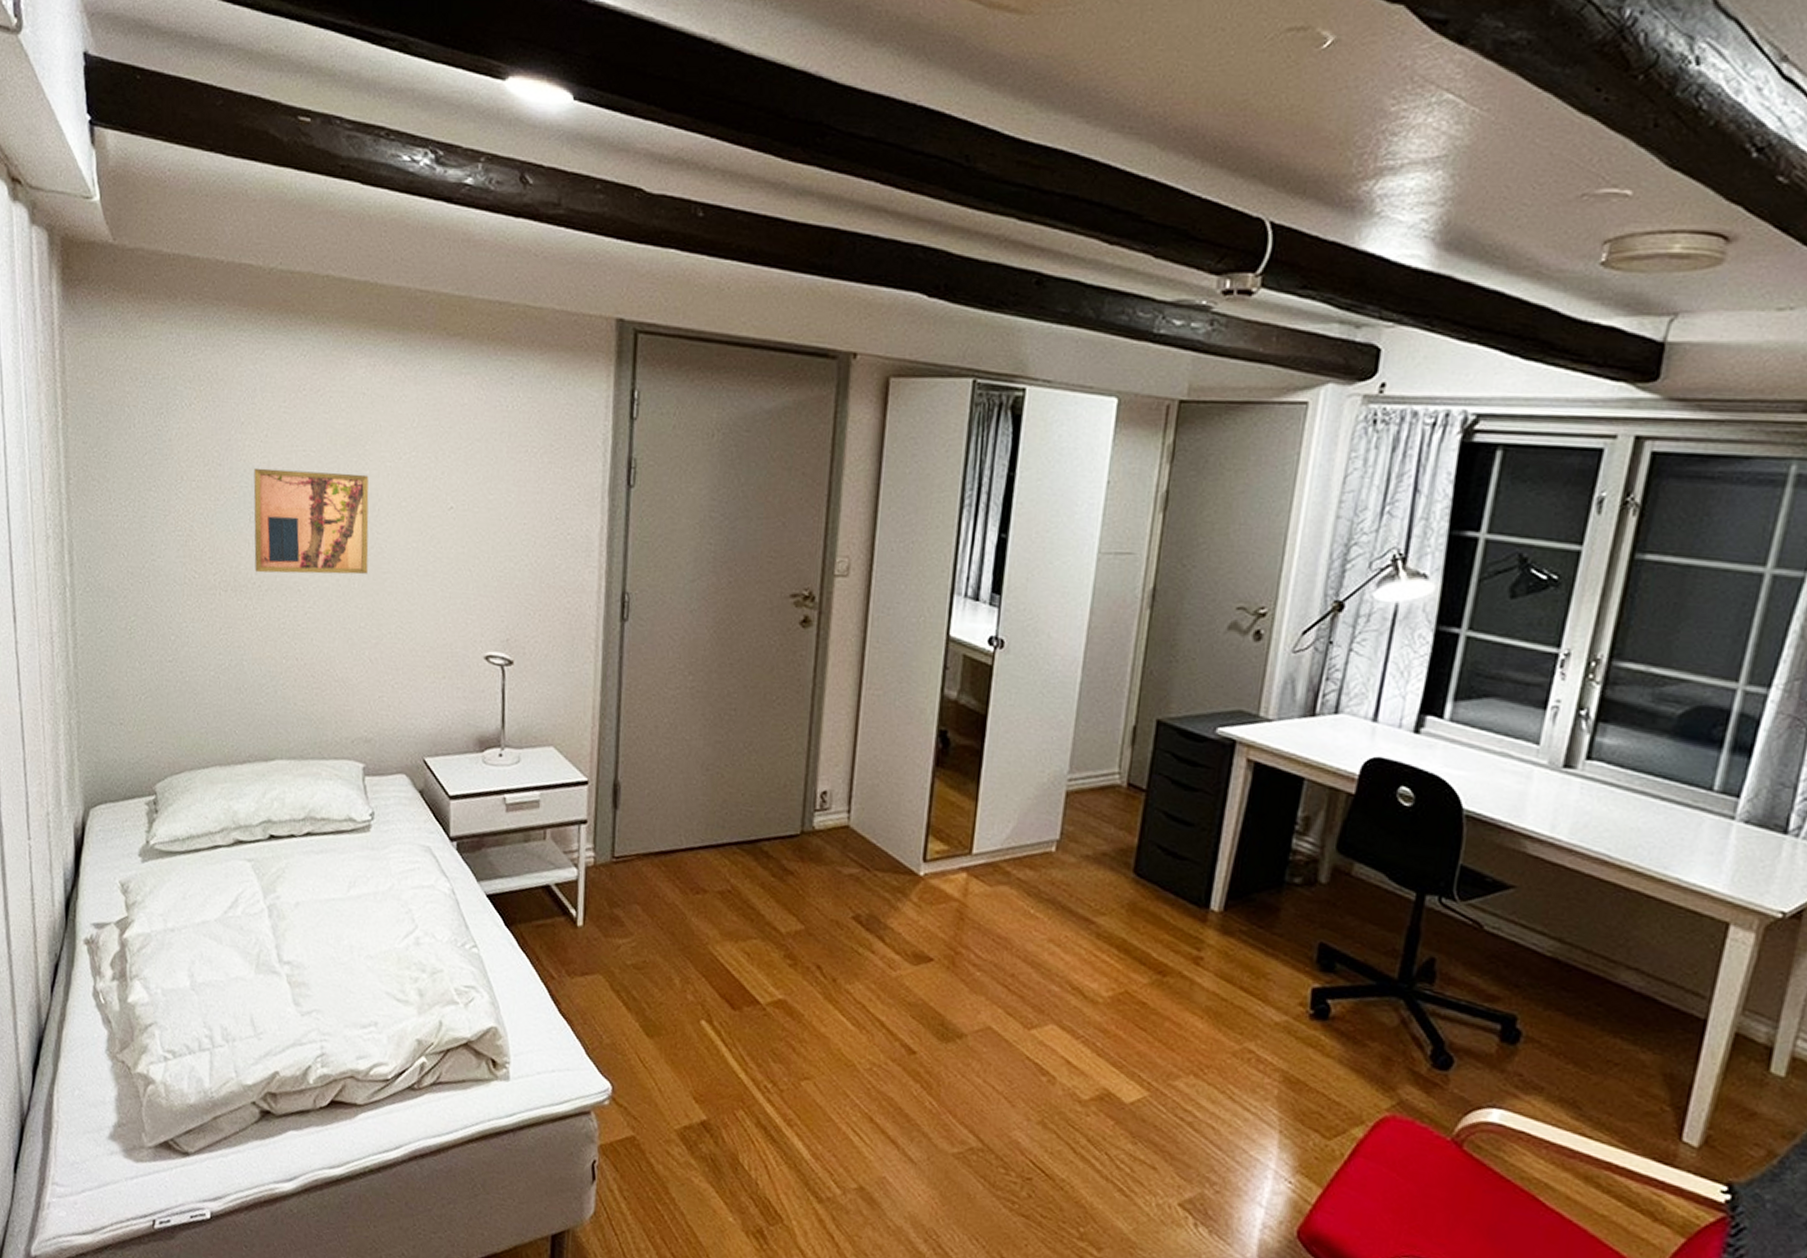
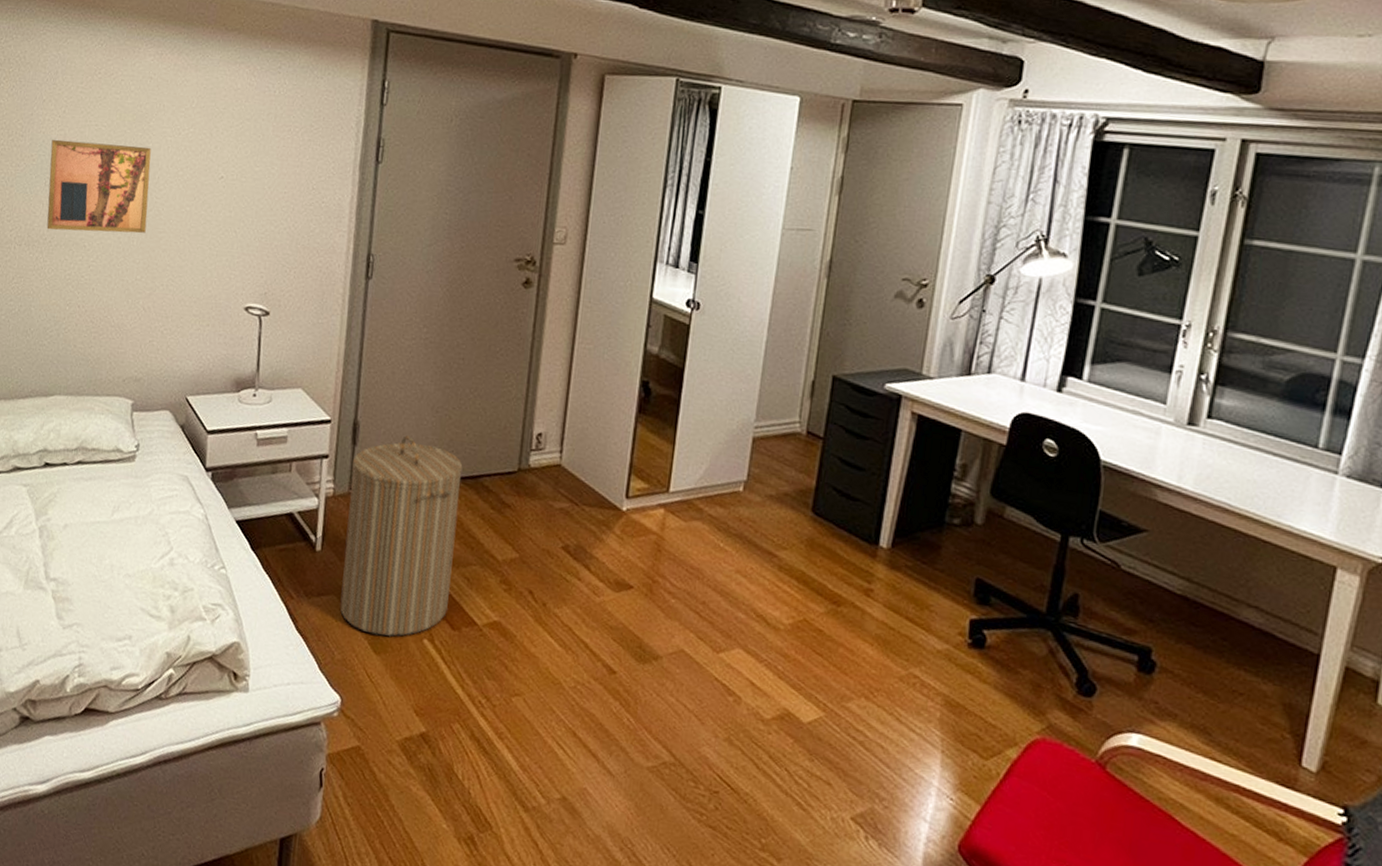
laundry hamper: none [606,797,739,1018] -> present [340,435,463,637]

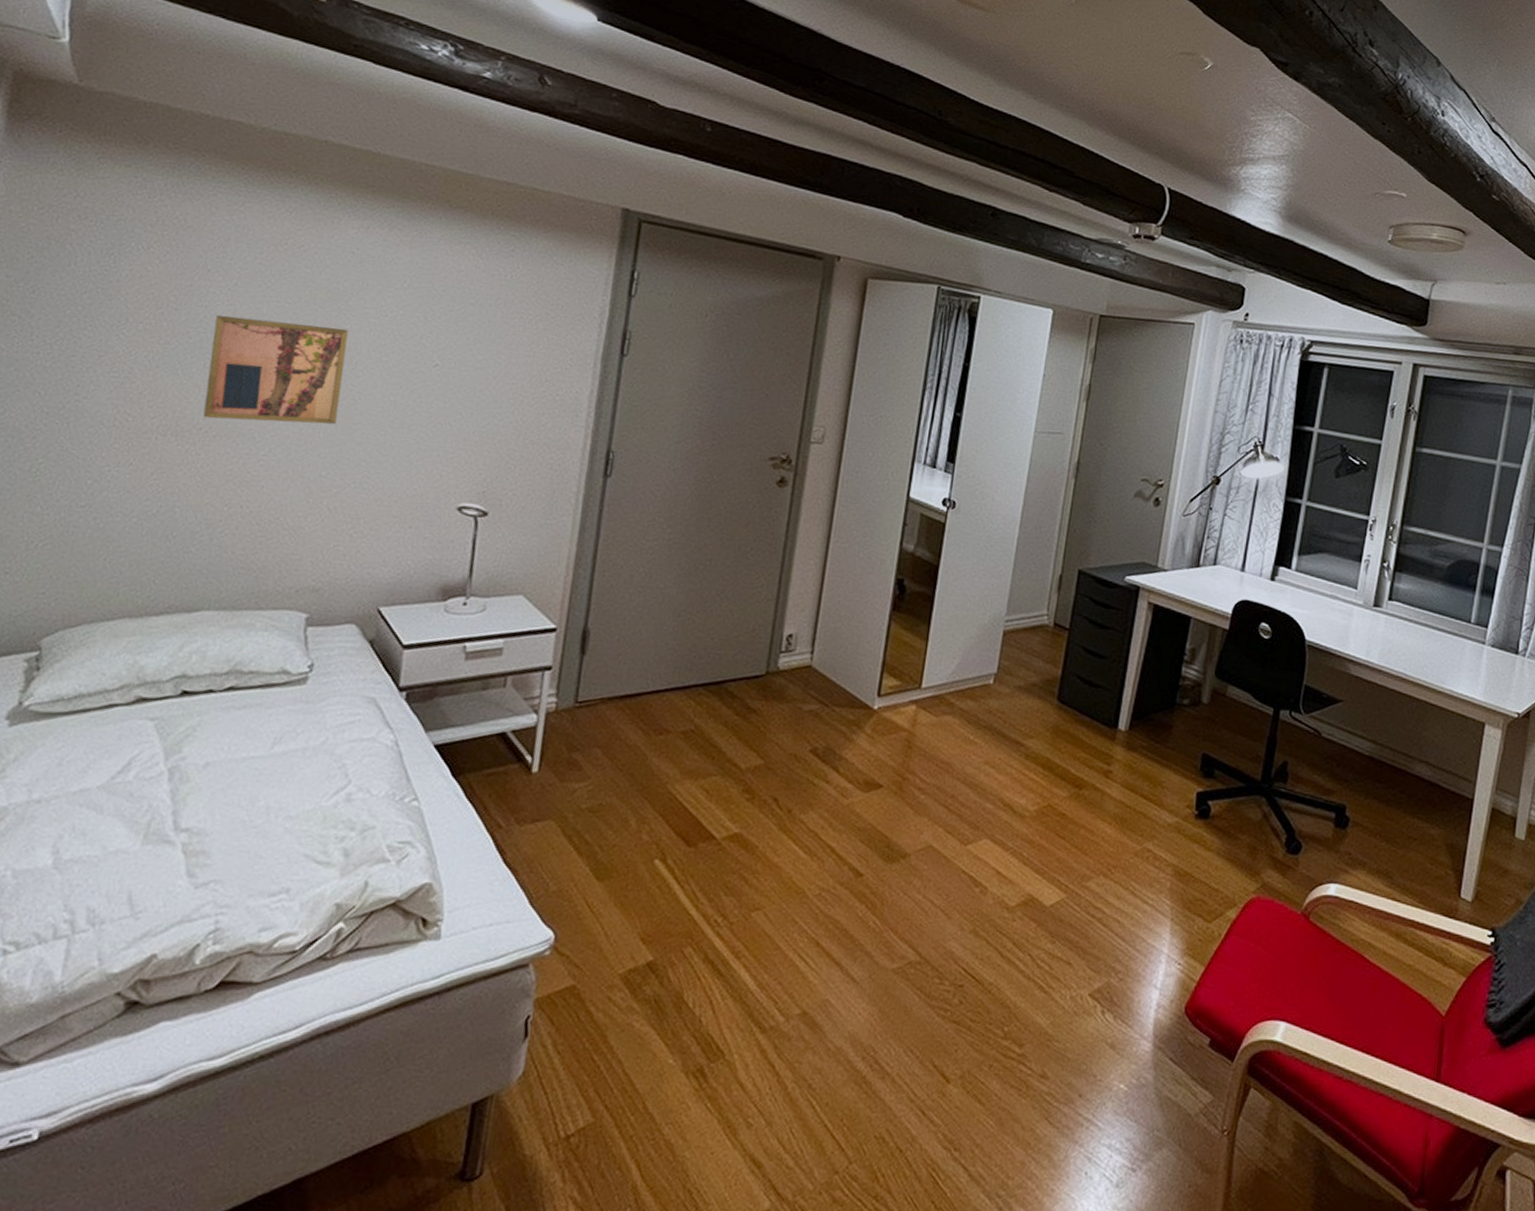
laundry hamper: present [340,435,463,637] -> none [558,642,706,860]

